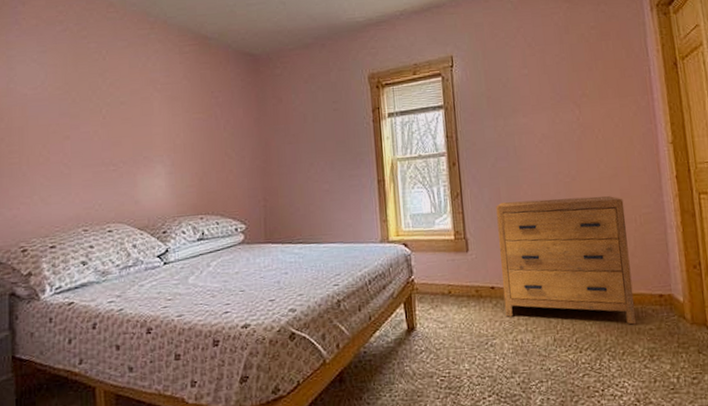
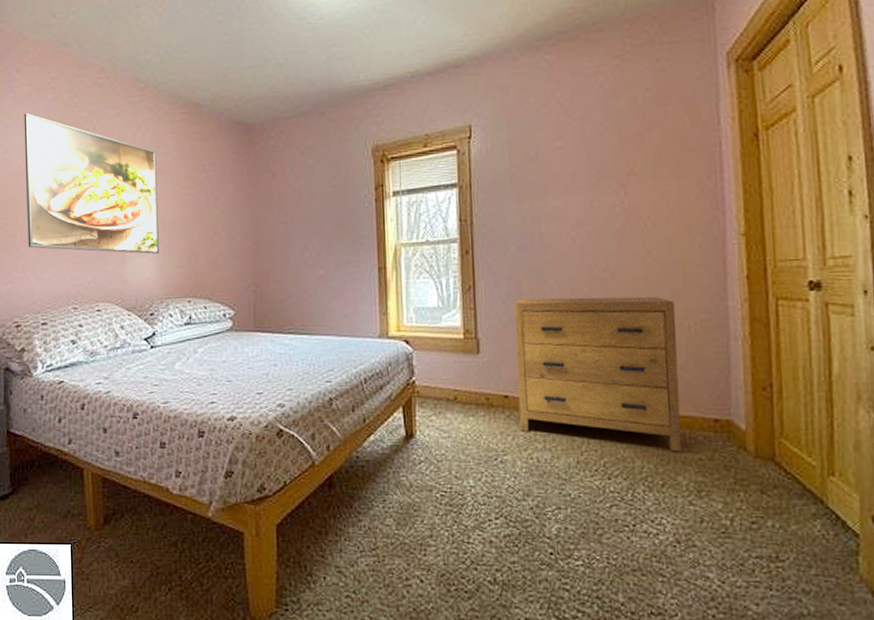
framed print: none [30,44,171,176] -> present [24,112,159,254]

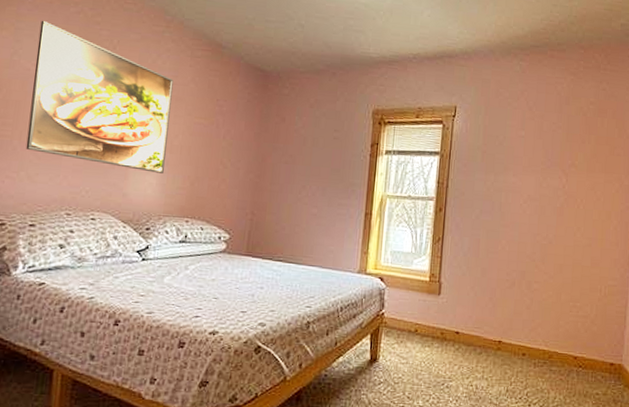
dresser: present [515,296,682,452] -> none [465,253,593,387]

